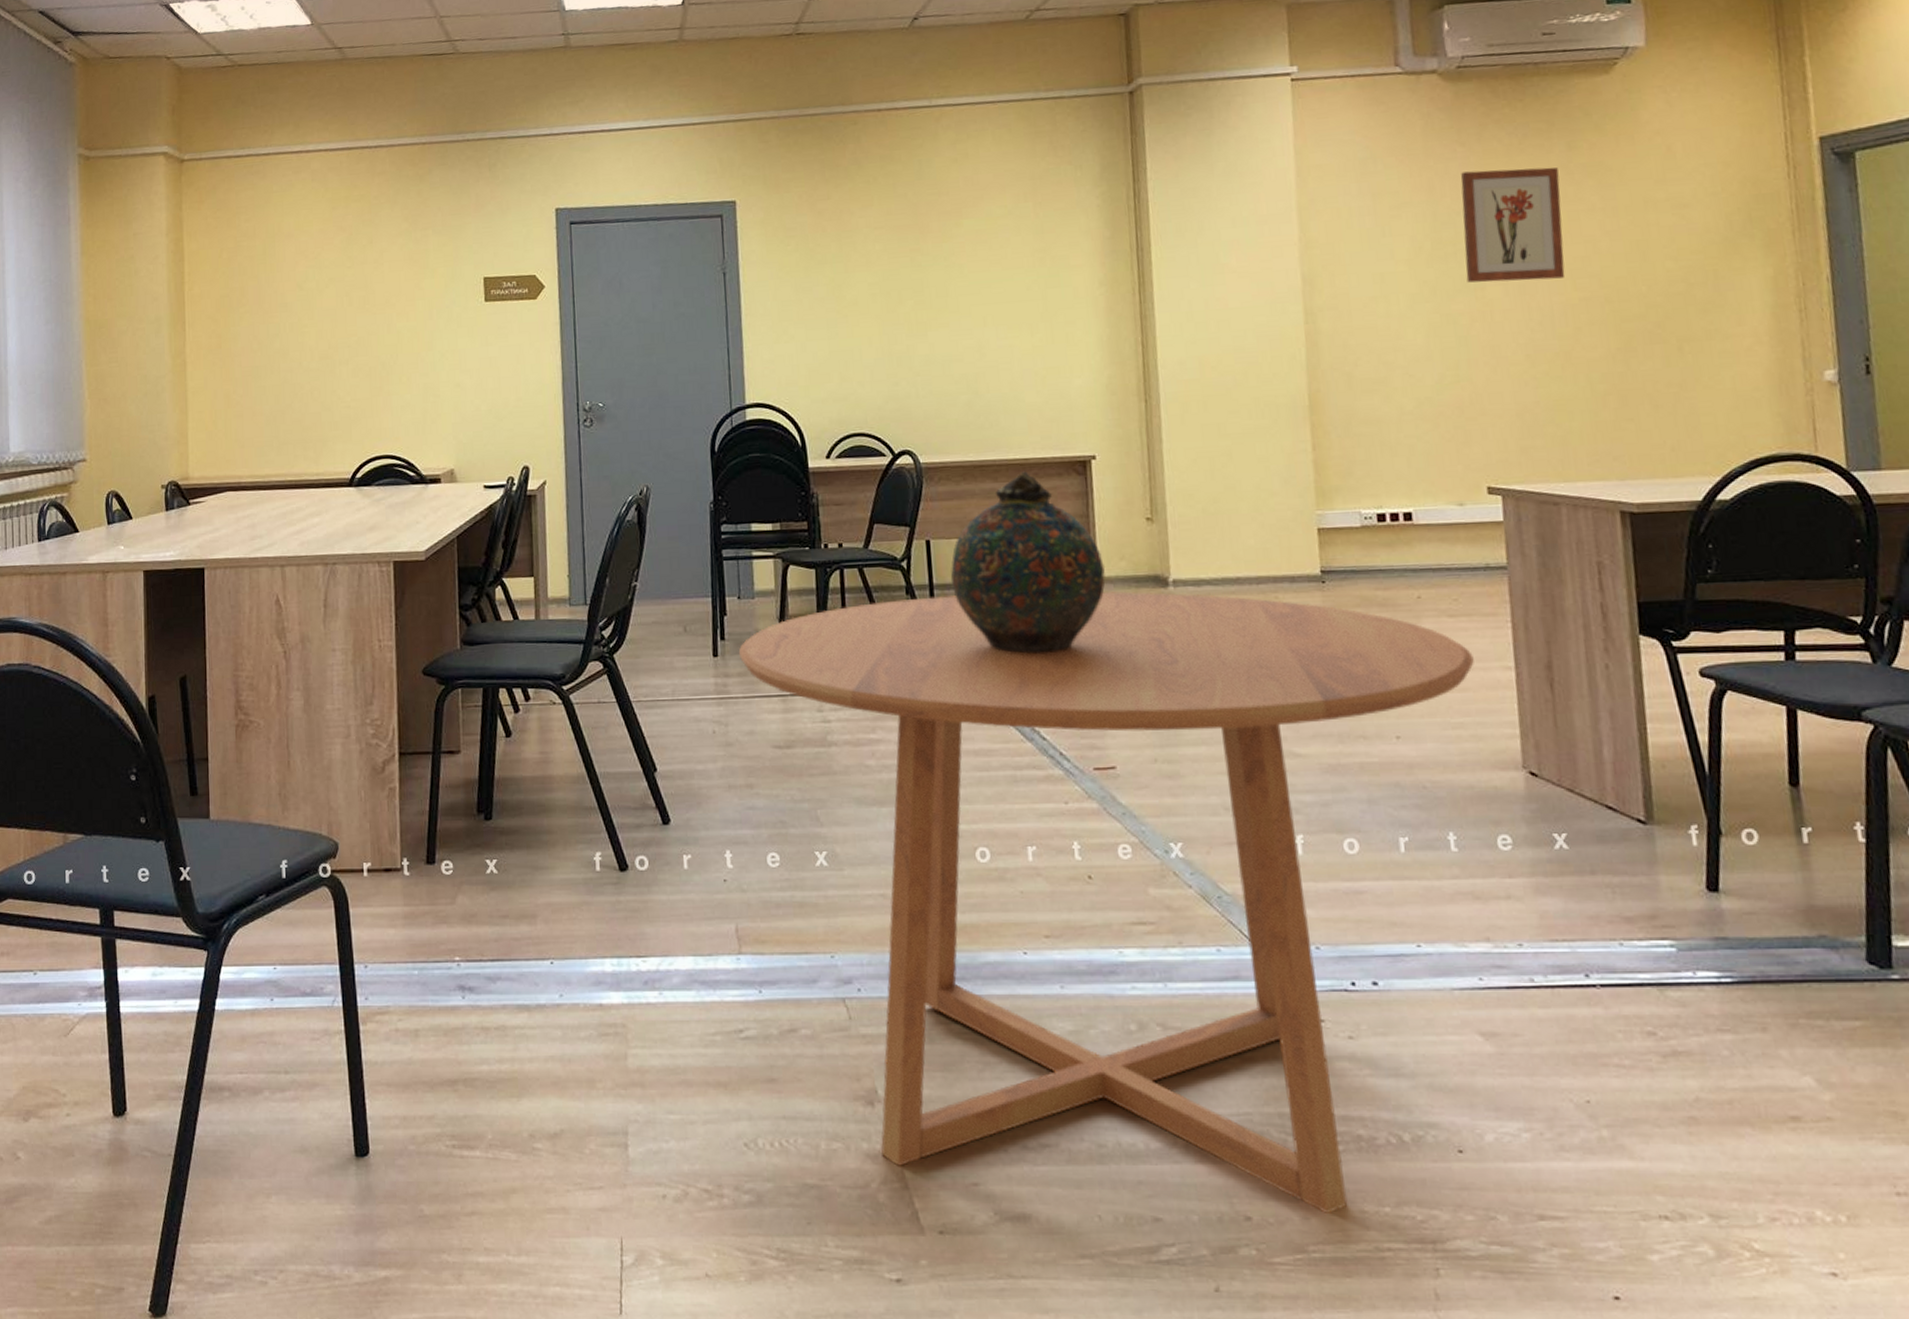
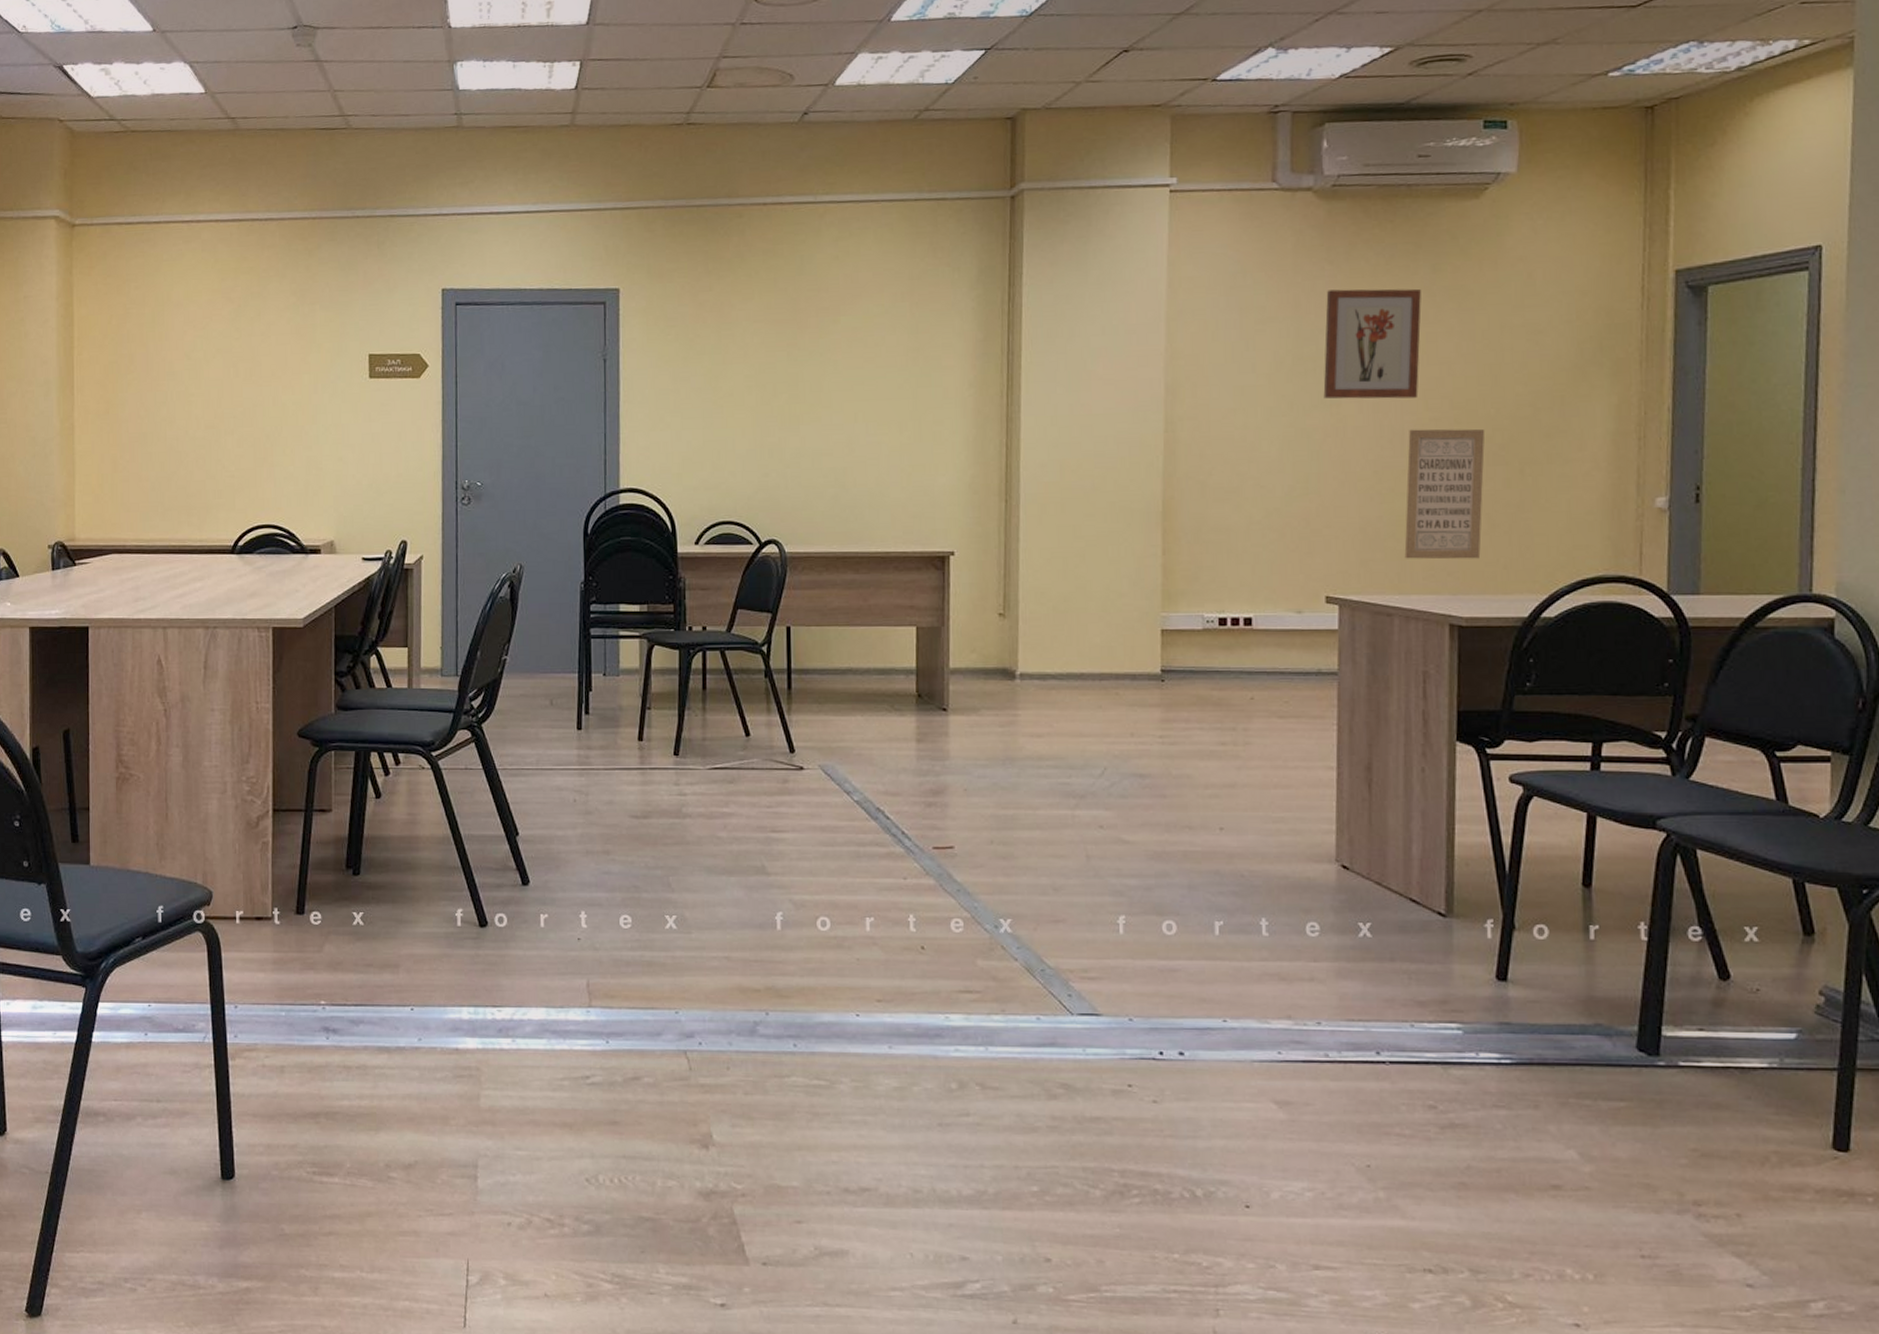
dining table: present [738,591,1474,1213] -> none [601,680,1299,1258]
snuff bottle: present [950,471,1105,654] -> none [808,564,956,738]
wall art: none [1558,307,1646,445] -> present [1404,429,1485,560]

